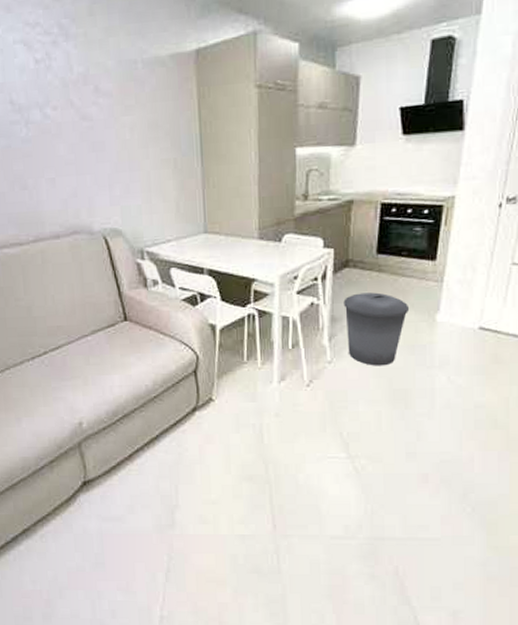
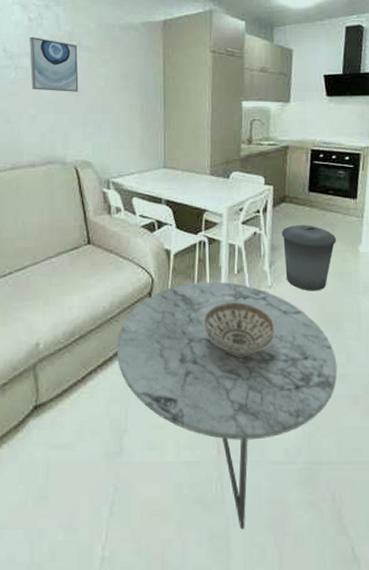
wall art: none [39,83,100,149] -> present [30,37,79,92]
coffee table: none [163,357,405,596] -> present [117,281,338,529]
decorative bowl: none [255,379,335,434] -> present [204,302,275,356]

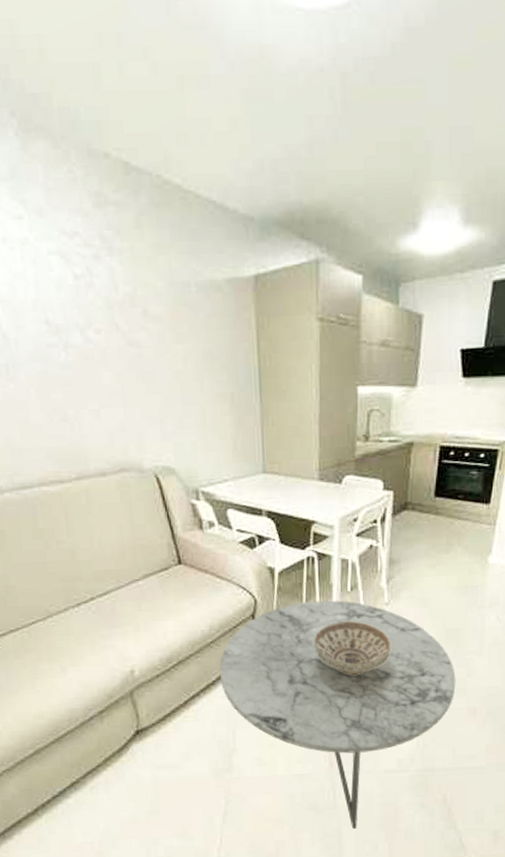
wall art: present [30,37,79,92] -> none [79,302,150,379]
trash can: present [281,225,337,291] -> none [402,535,464,607]

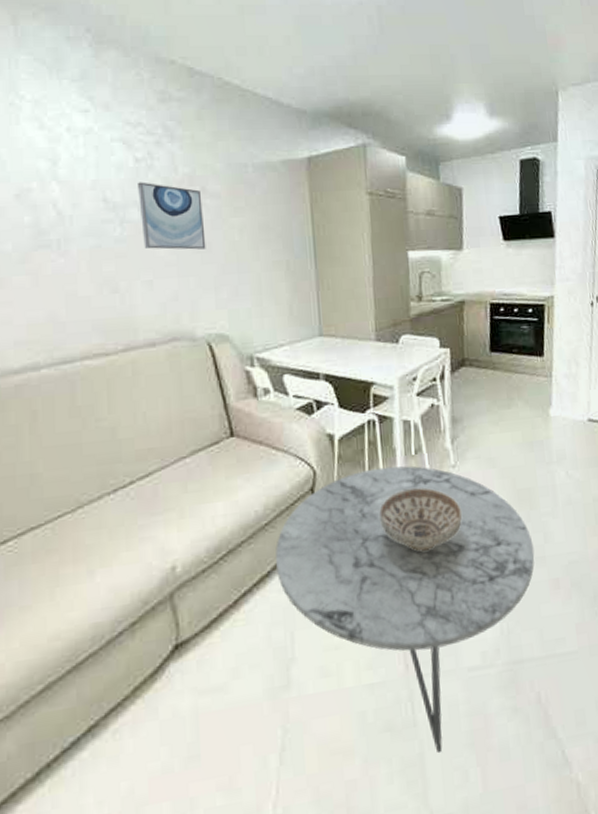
wall art: none [79,302,150,379] -> present [138,182,206,250]

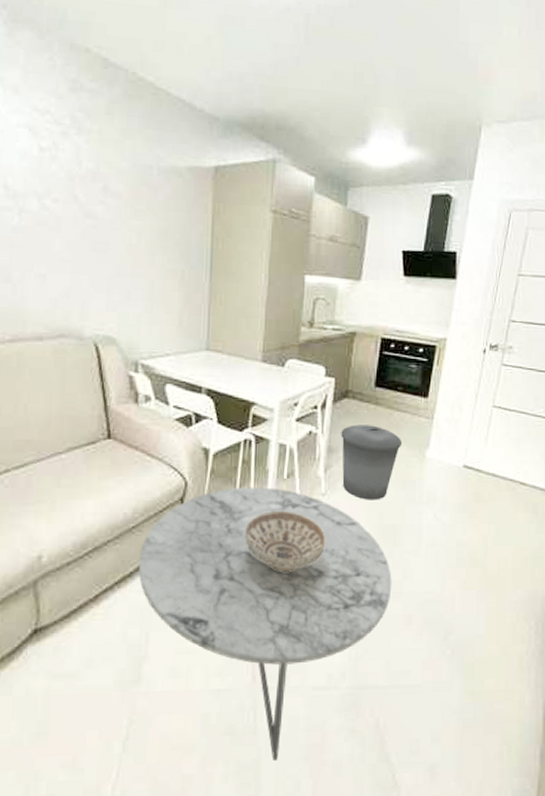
wall art: present [138,182,206,250] -> none [39,172,104,249]
trash can: none [463,390,525,467] -> present [341,424,403,500]

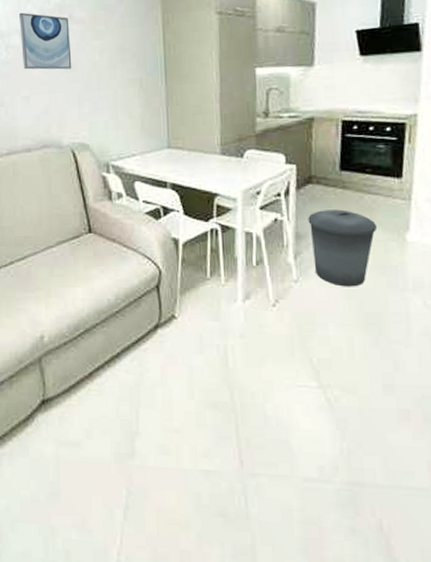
wall art: none [39,172,104,249] -> present [19,12,72,70]
coffee table: present [139,487,392,760] -> none [124,274,382,549]
decorative bowl: present [245,511,327,572] -> none [219,298,304,358]

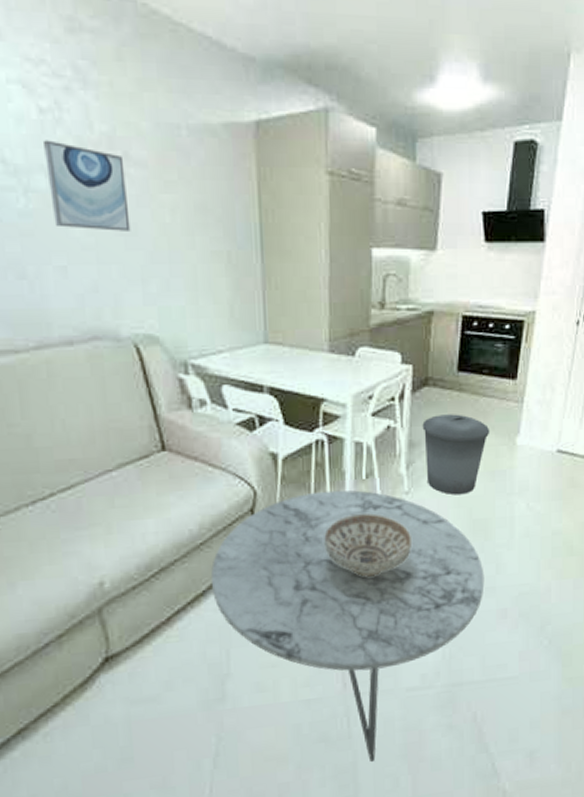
coffee table: none [124,274,382,549] -> present [211,490,485,762]
decorative bowl: none [219,298,304,358] -> present [324,513,413,577]

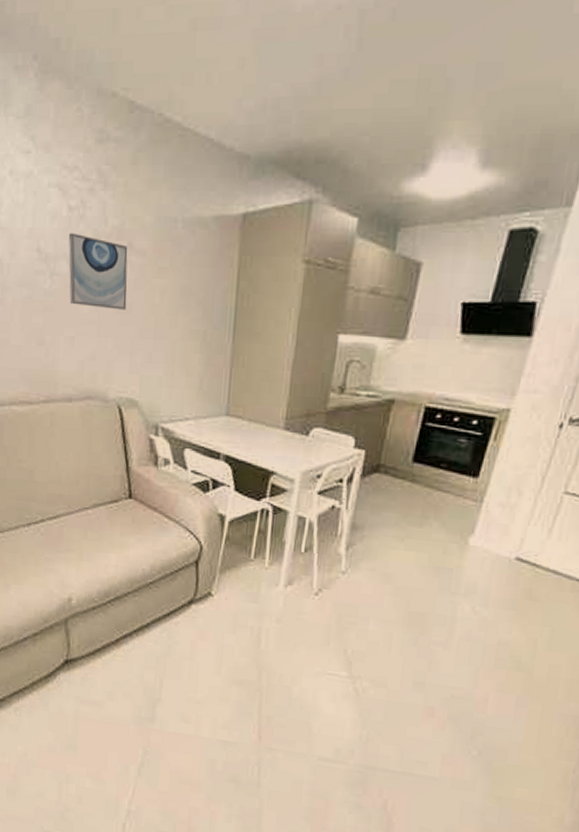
coffee table: present [211,490,485,762] -> none [155,556,415,815]
decorative bowl: present [324,513,413,577] -> none [257,583,344,645]
trash can: present [422,414,490,495] -> none [365,502,441,585]

